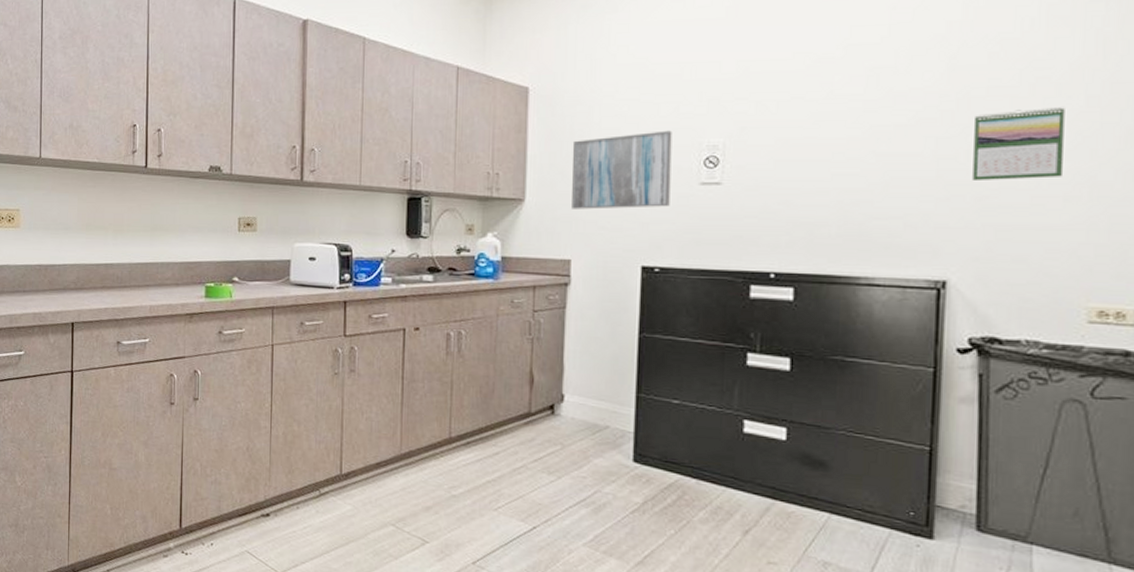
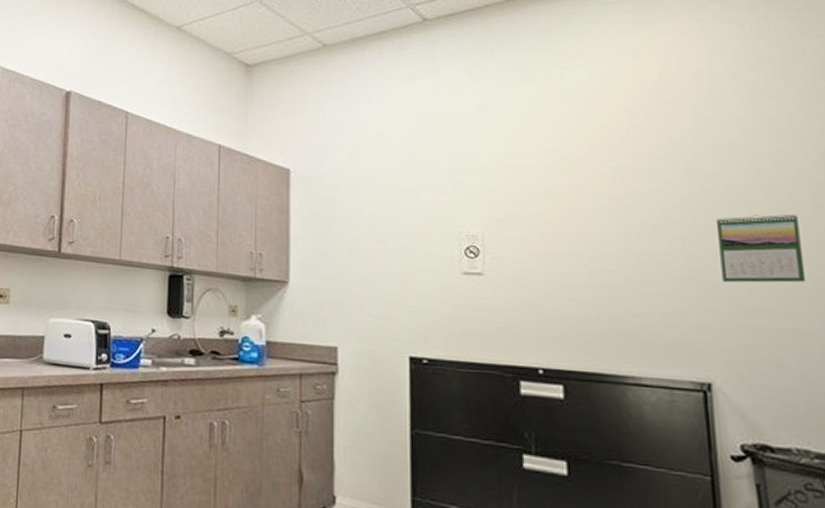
wall art: present [572,130,672,209] -> none [335,218,434,296]

